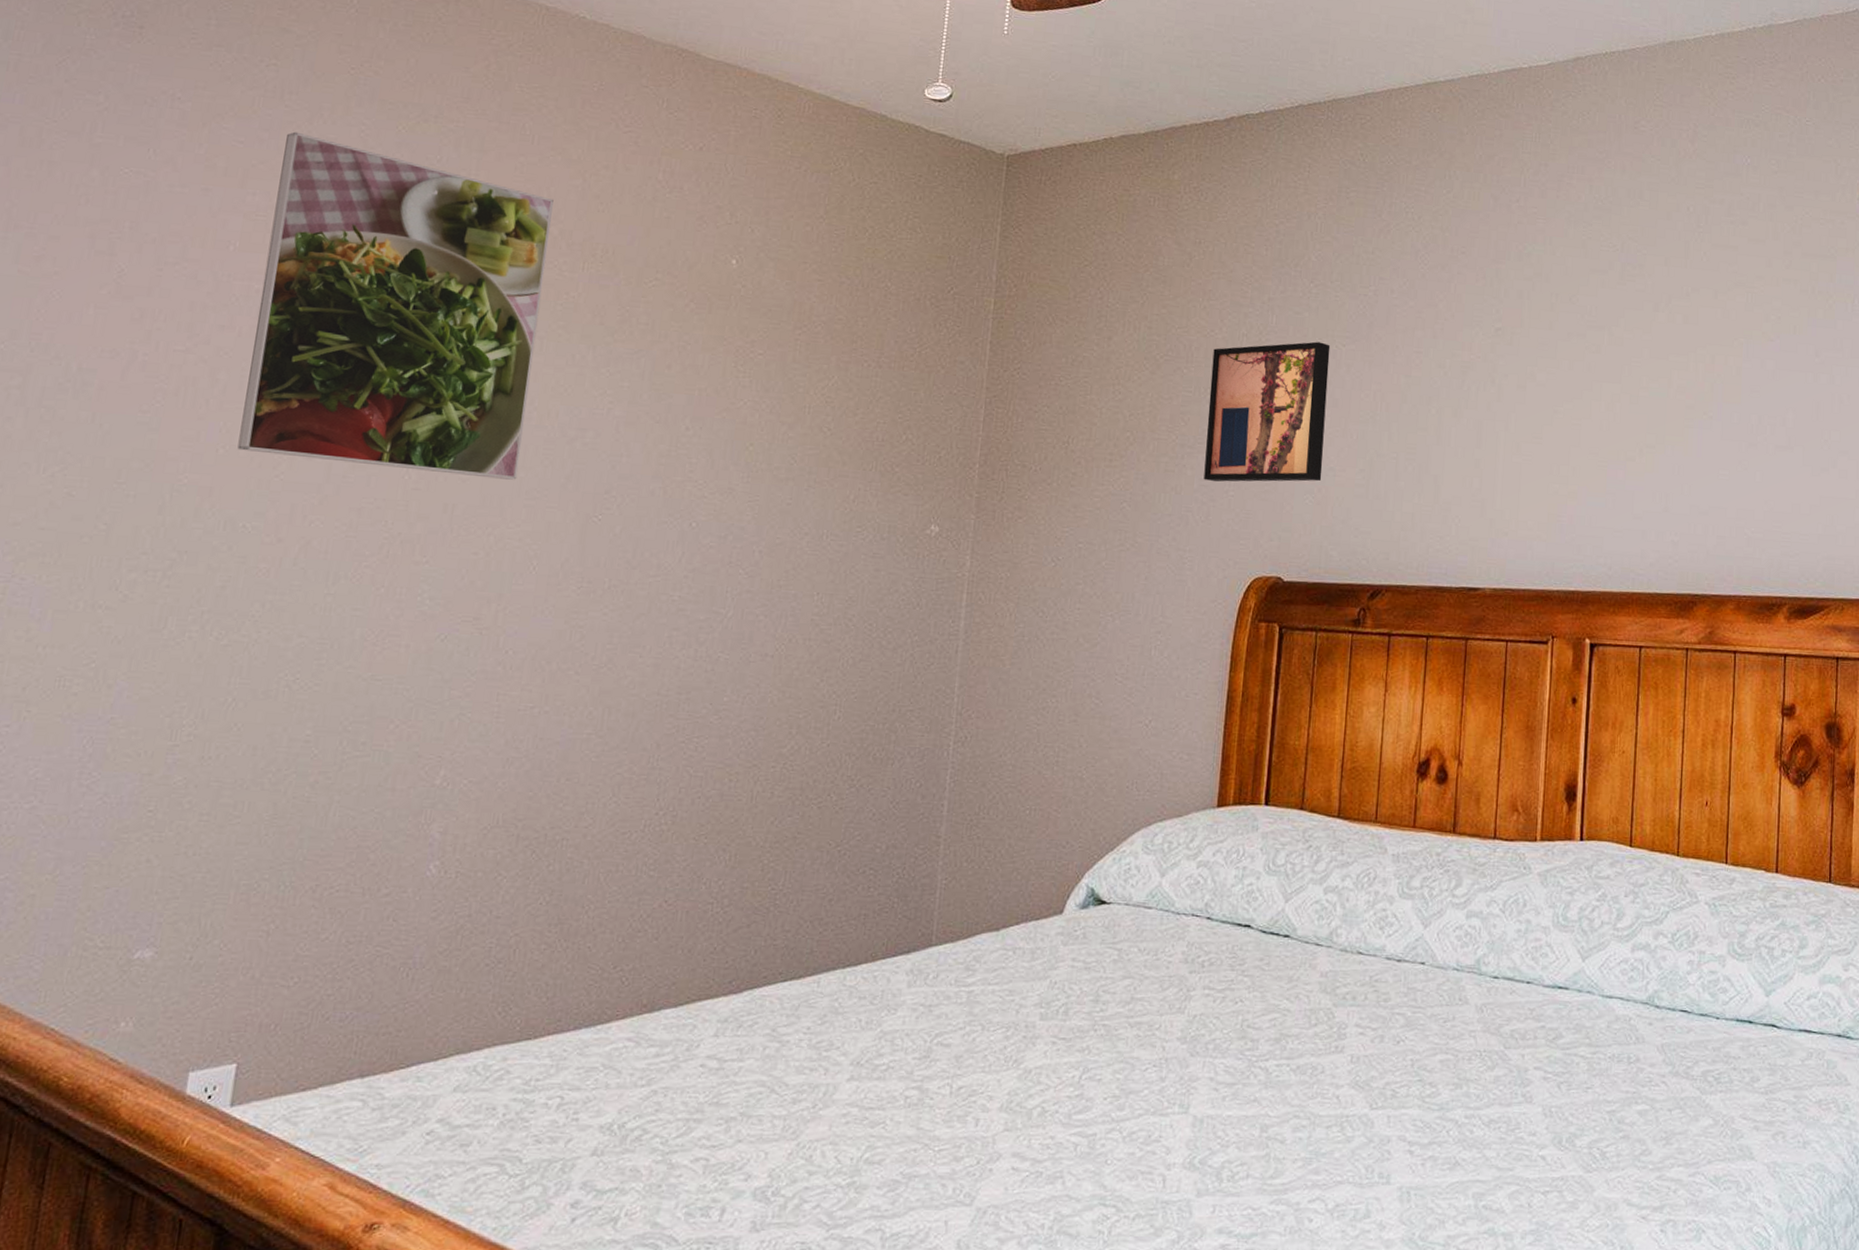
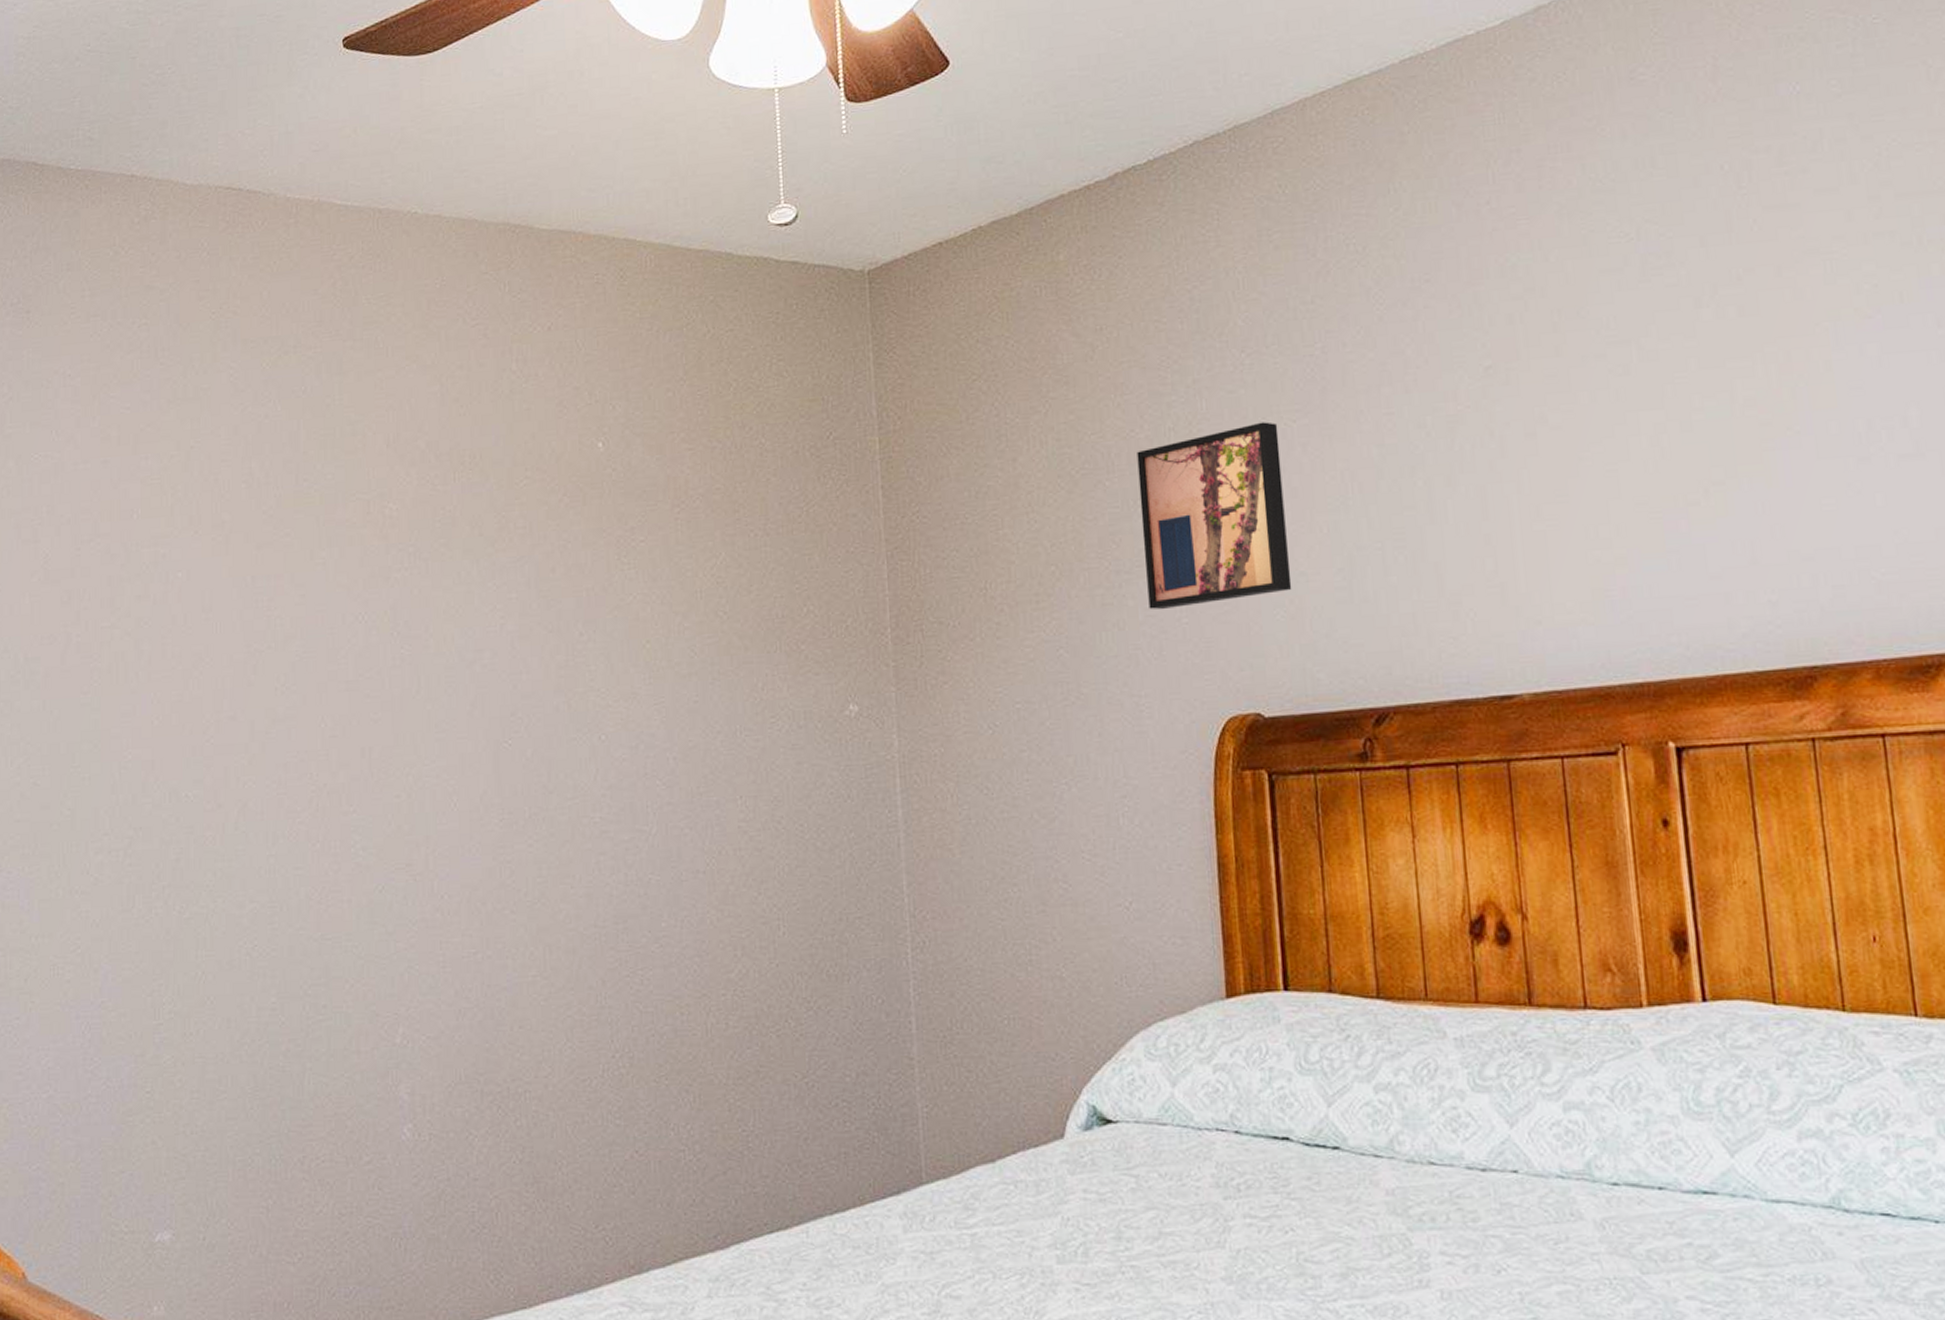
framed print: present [237,131,554,480] -> none [166,388,425,719]

